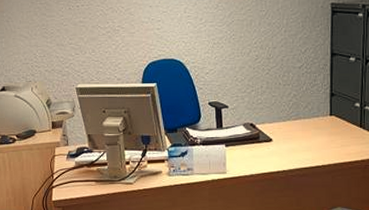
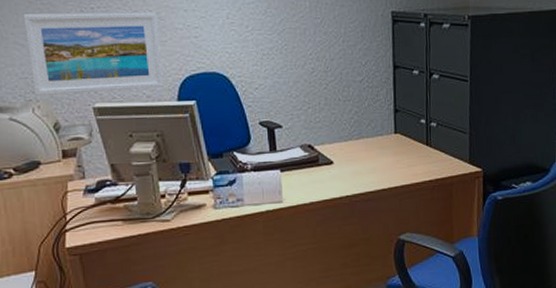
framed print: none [27,9,131,77] -> present [23,12,163,95]

